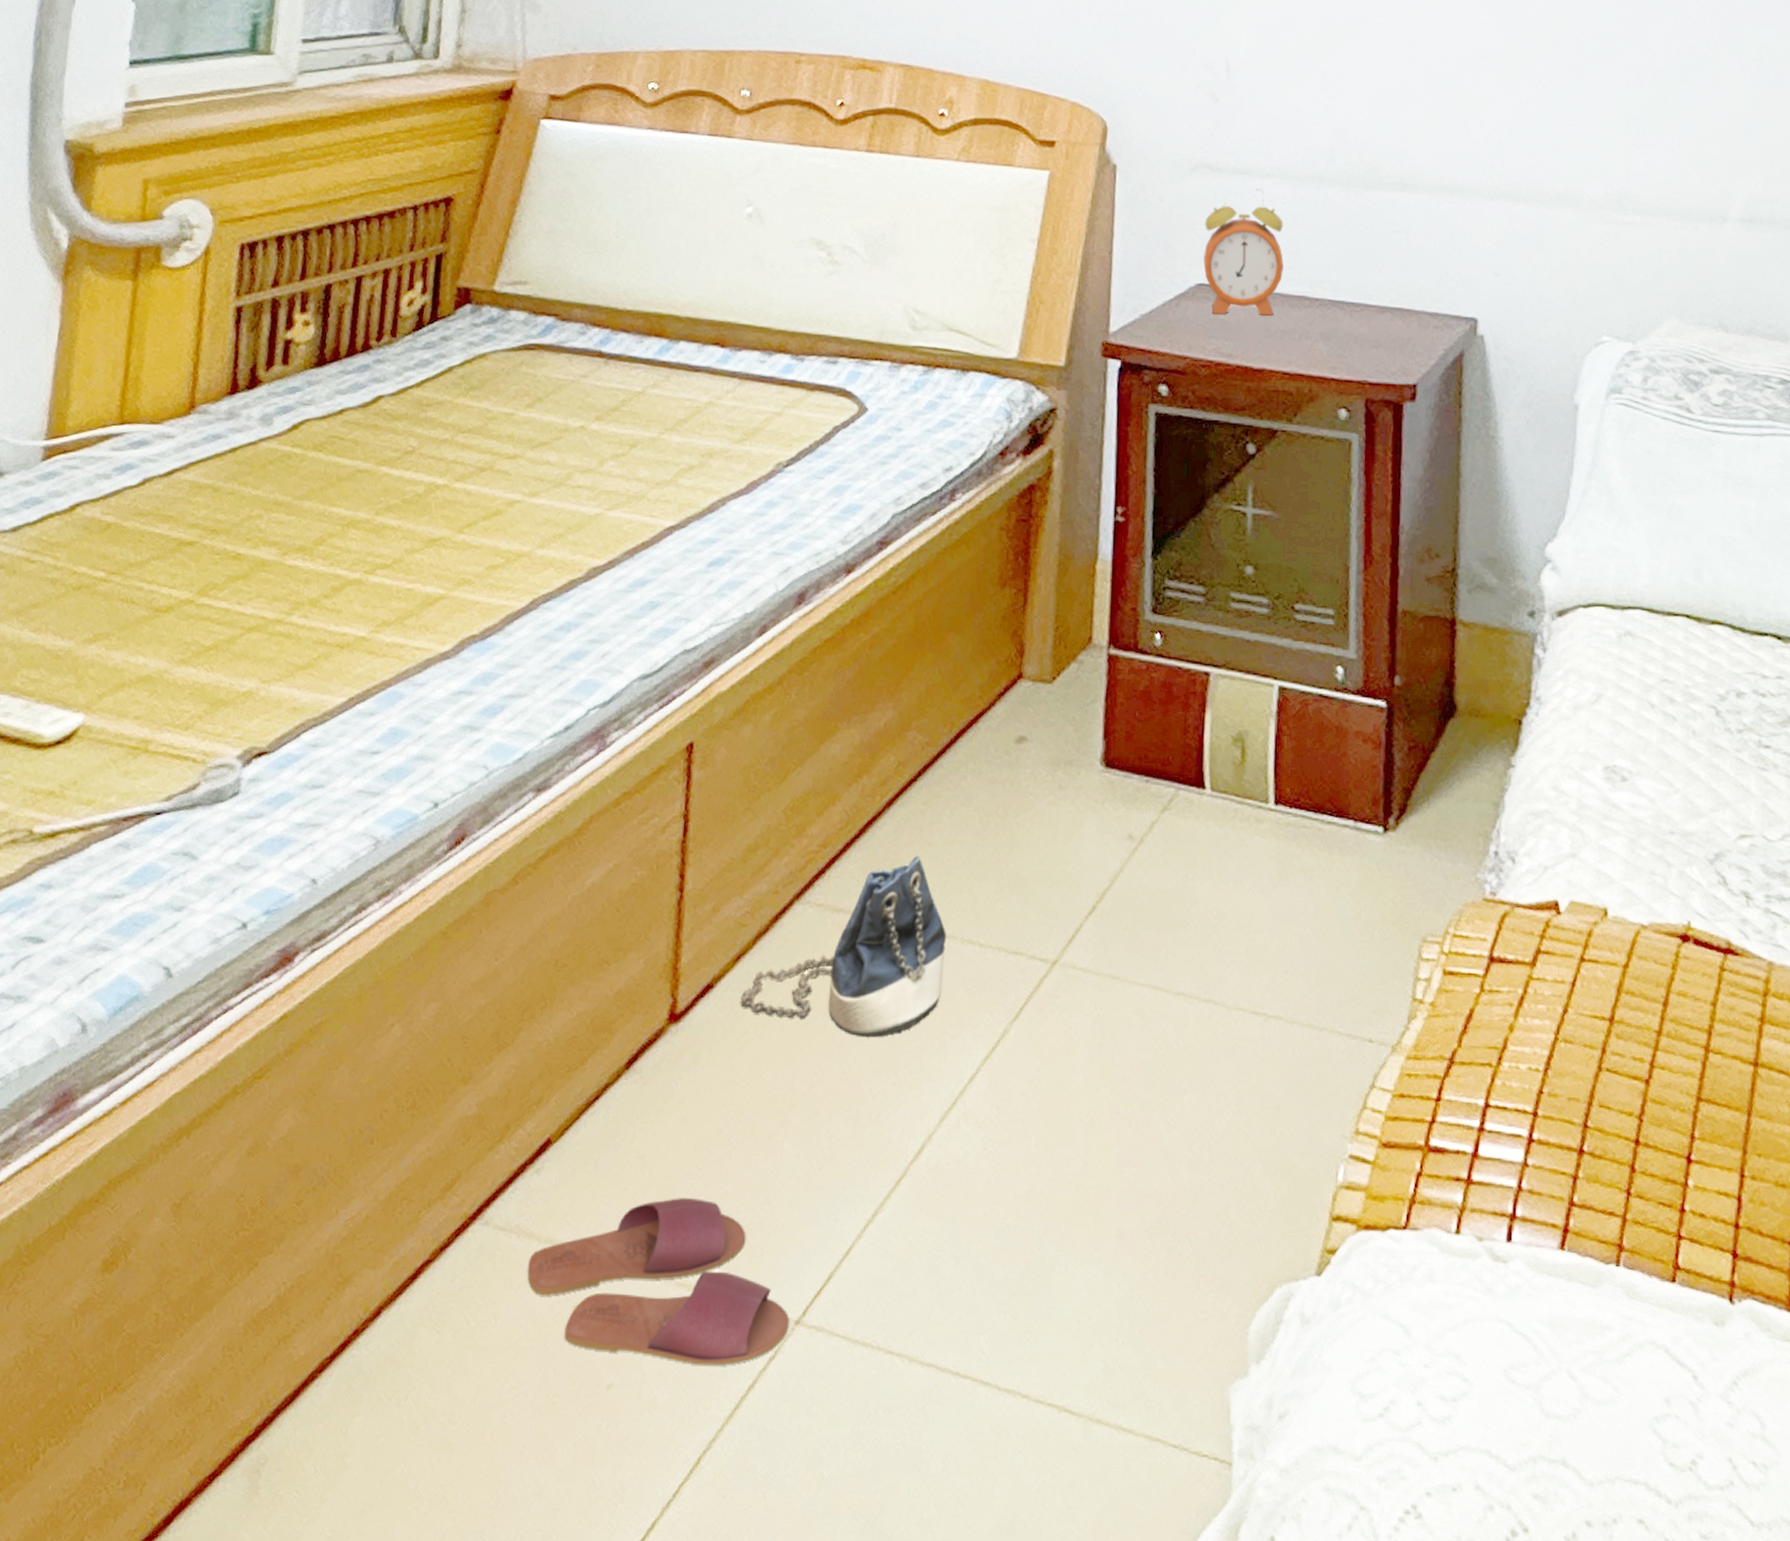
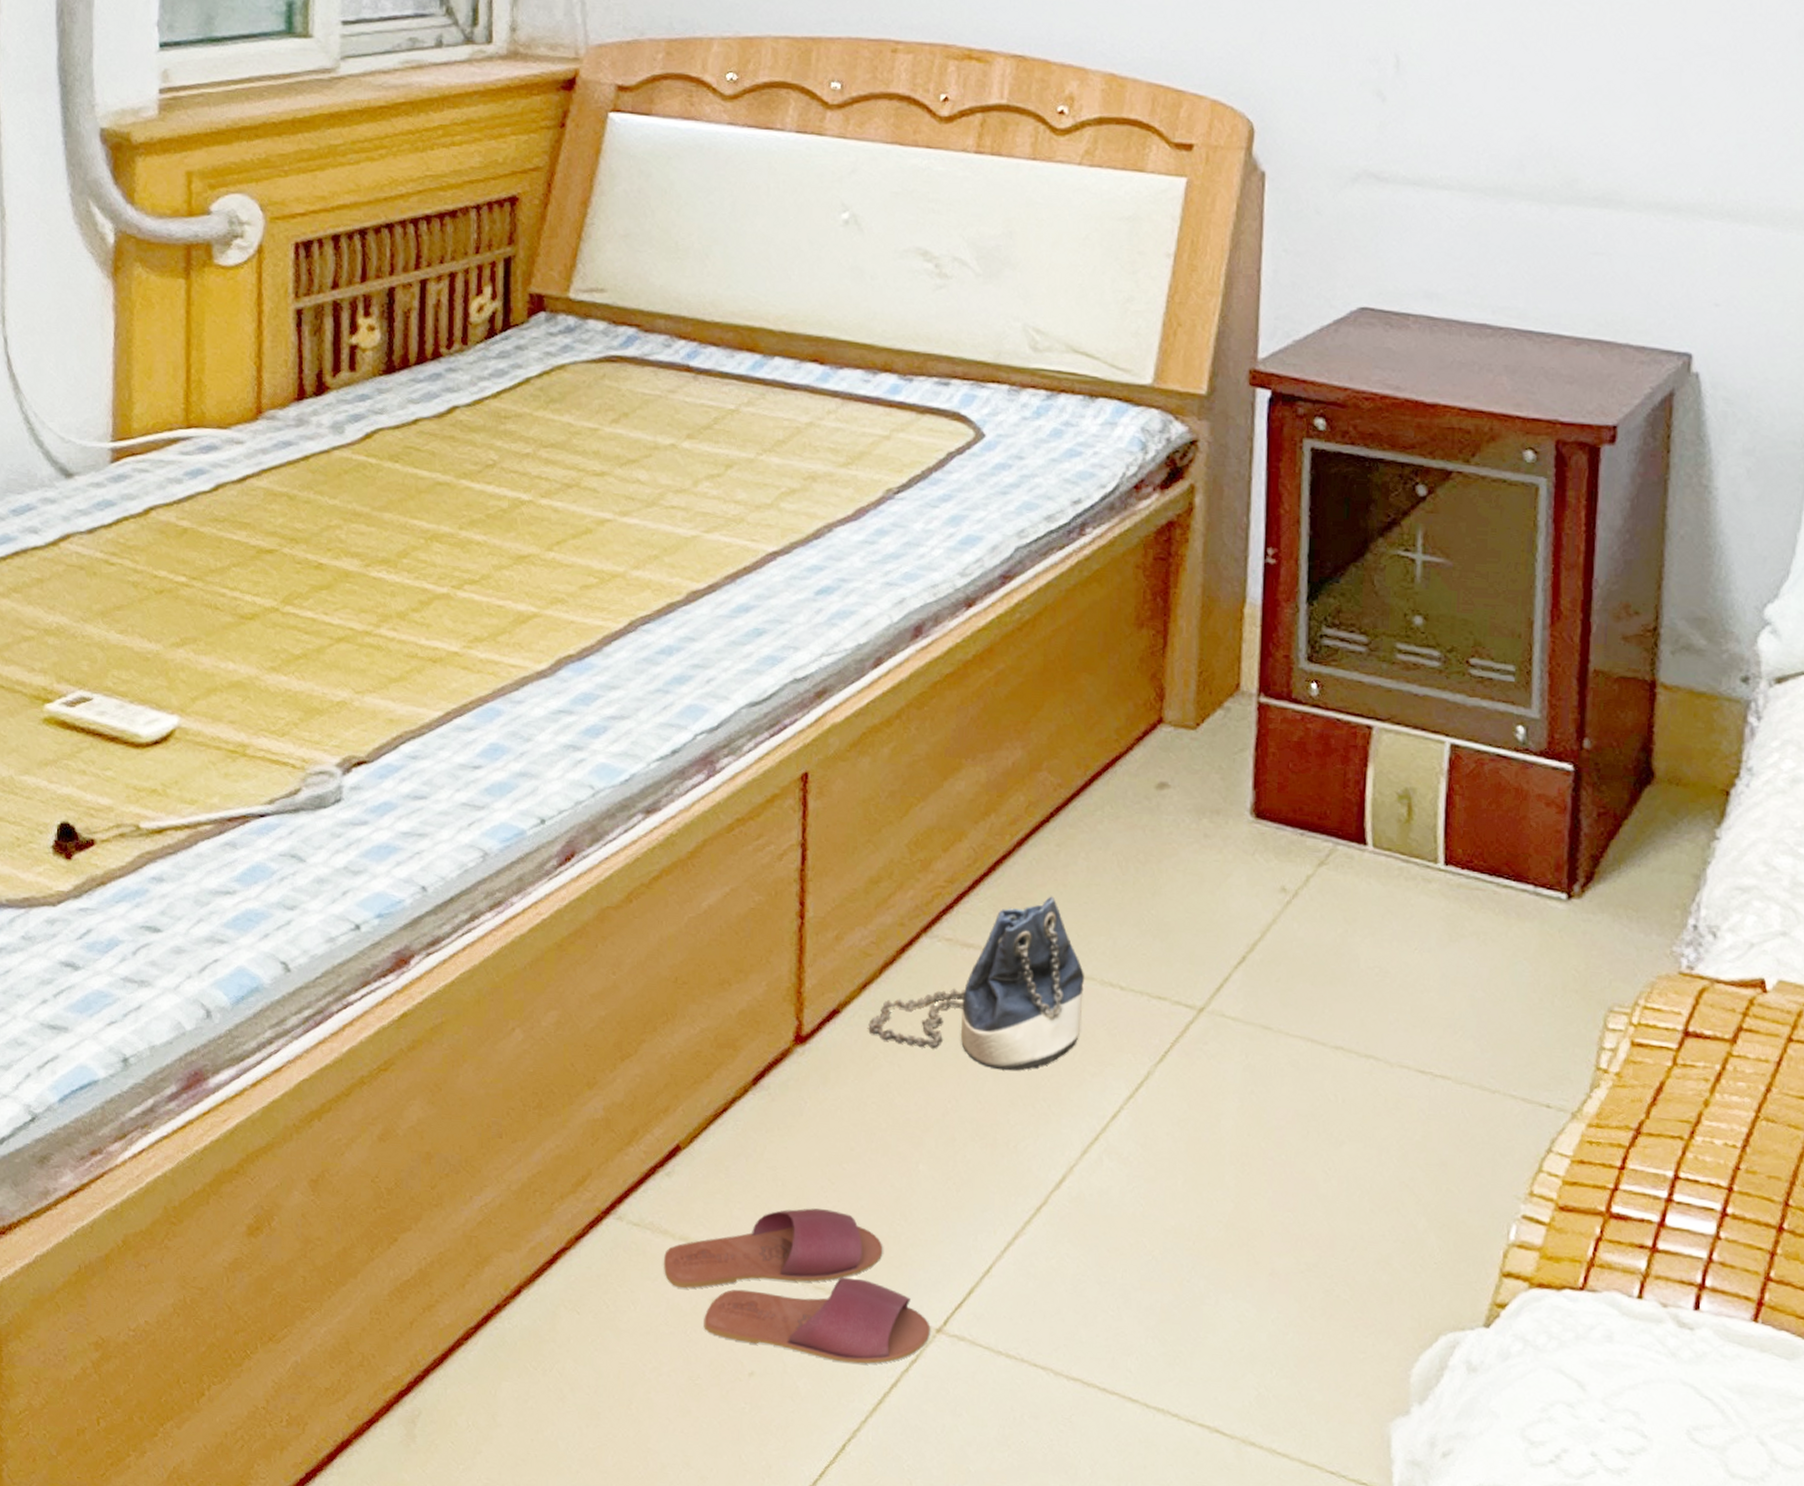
alarm clock: present [1203,189,1283,316] -> none [1367,202,1462,345]

